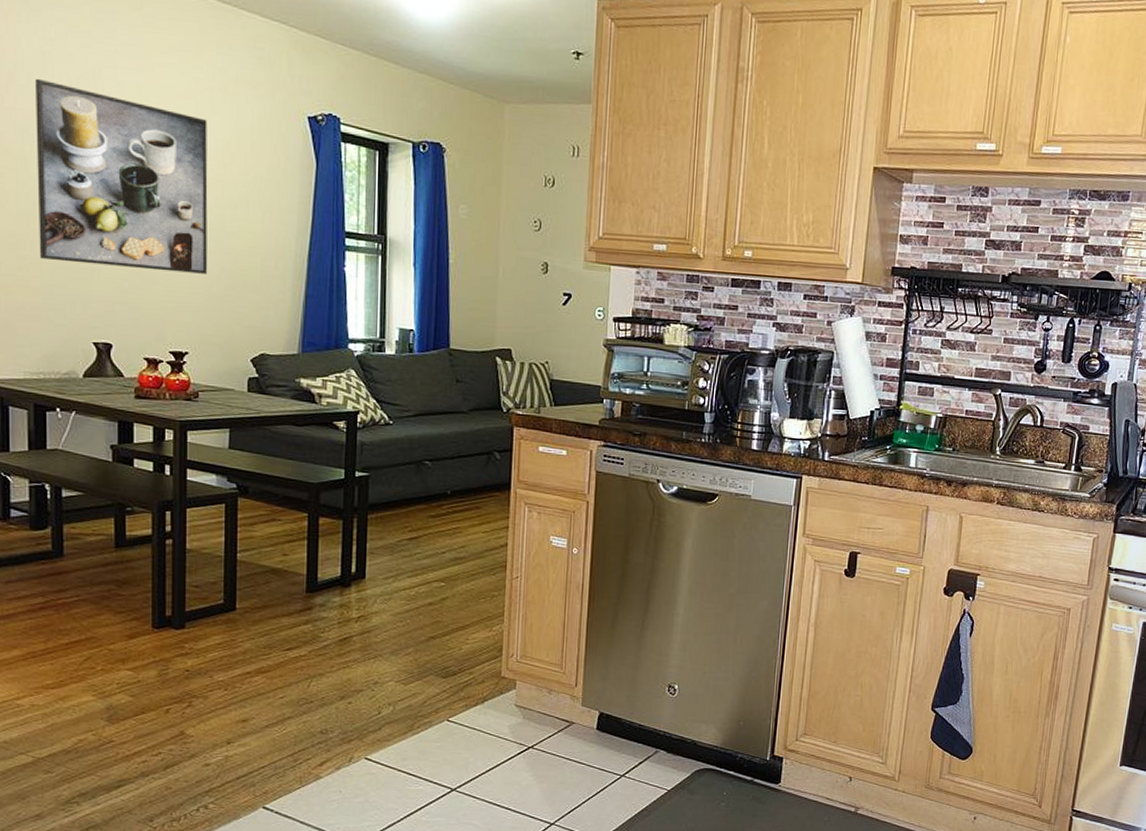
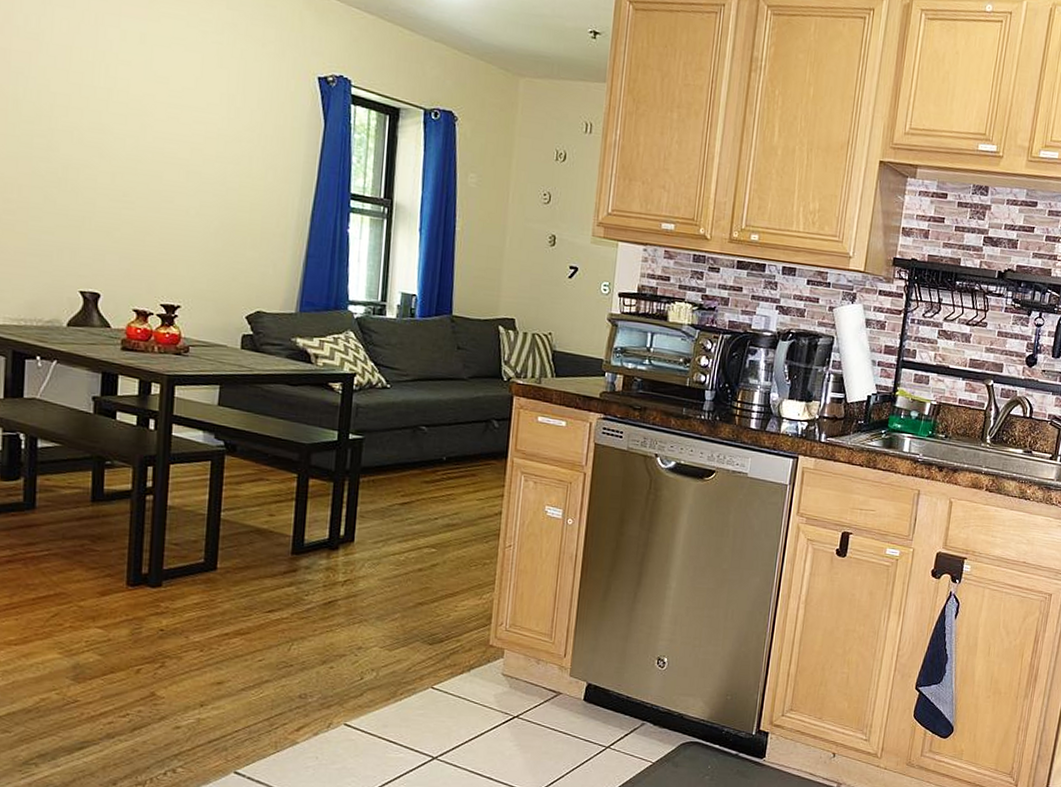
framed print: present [36,78,208,274] -> none [27,20,213,228]

